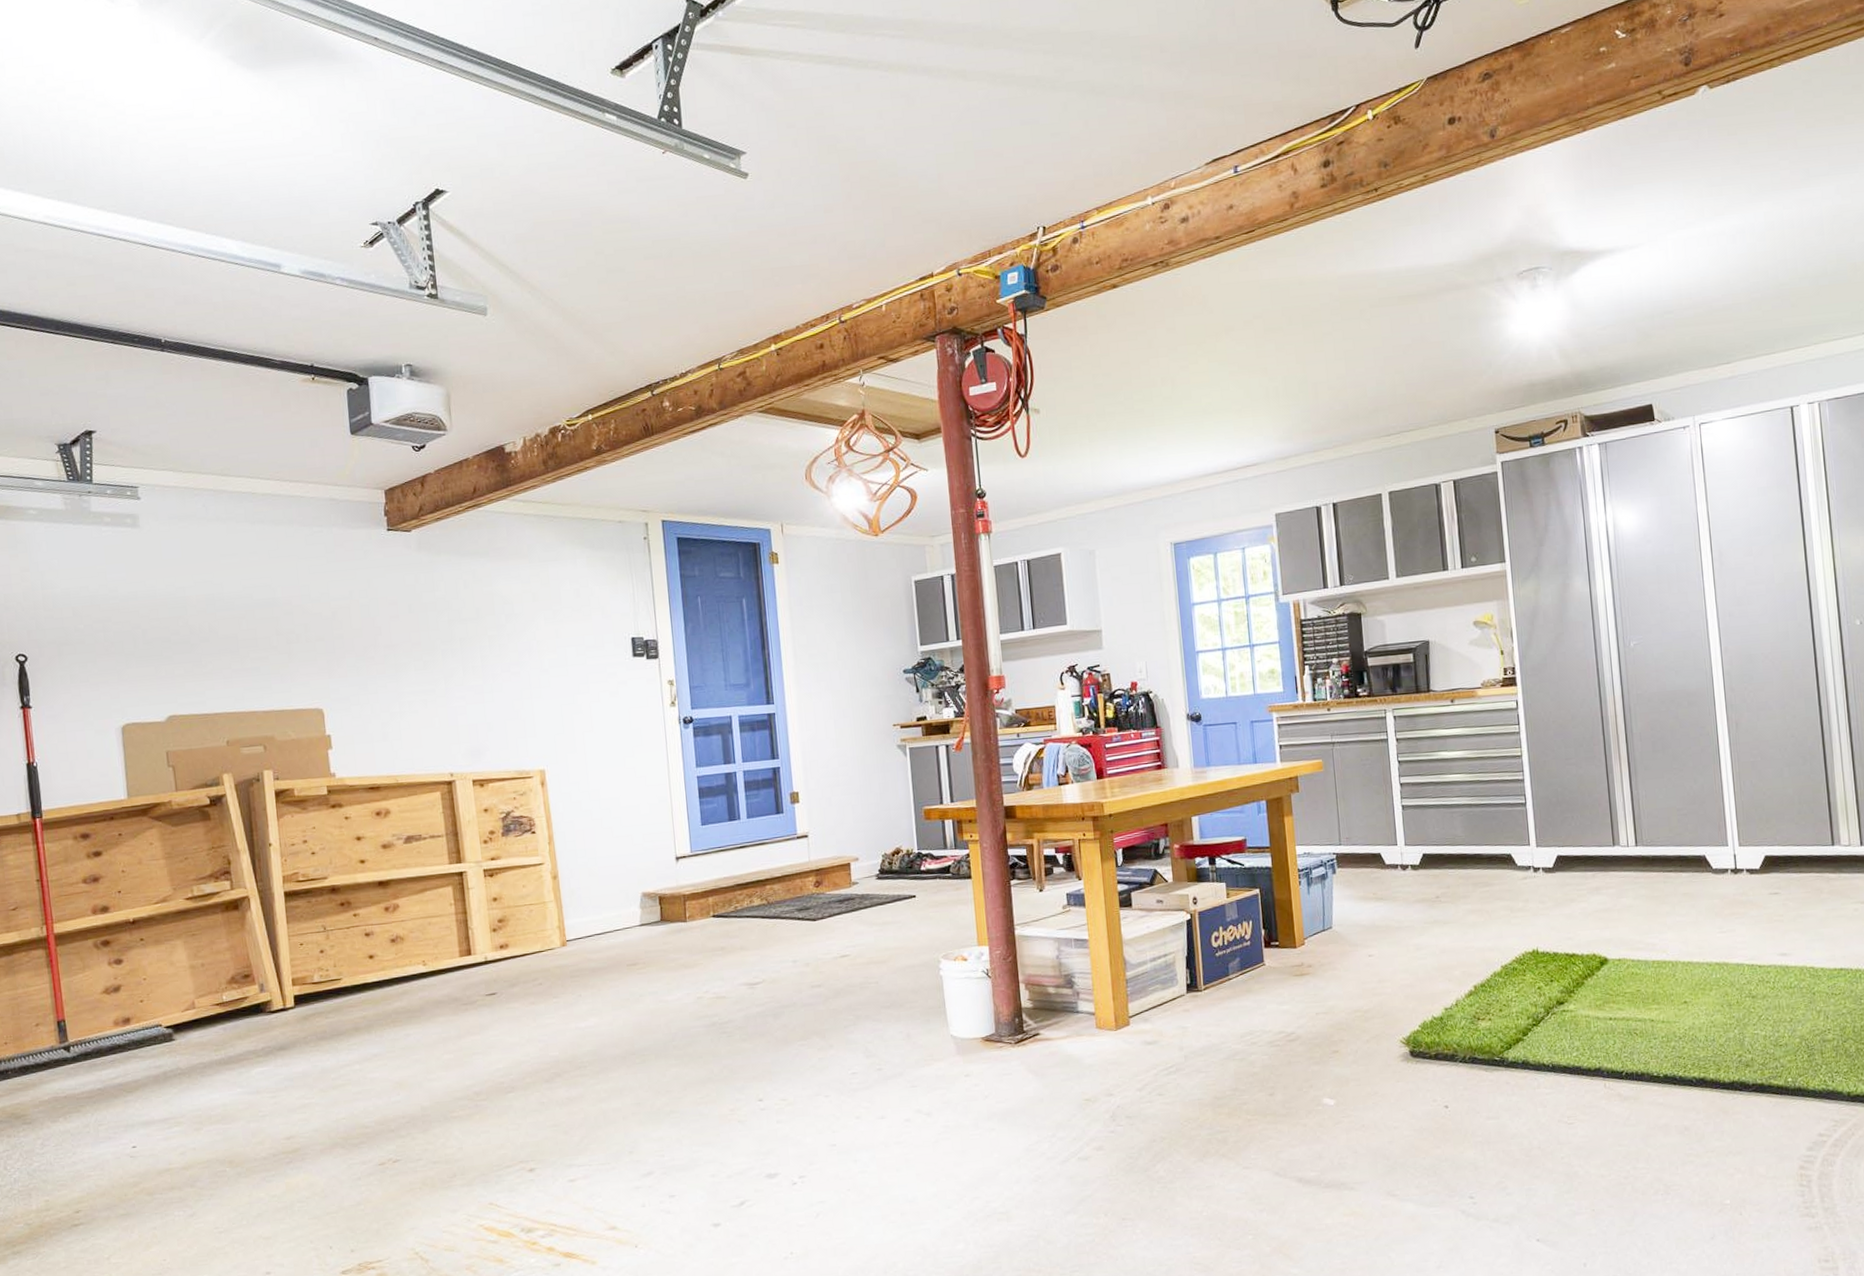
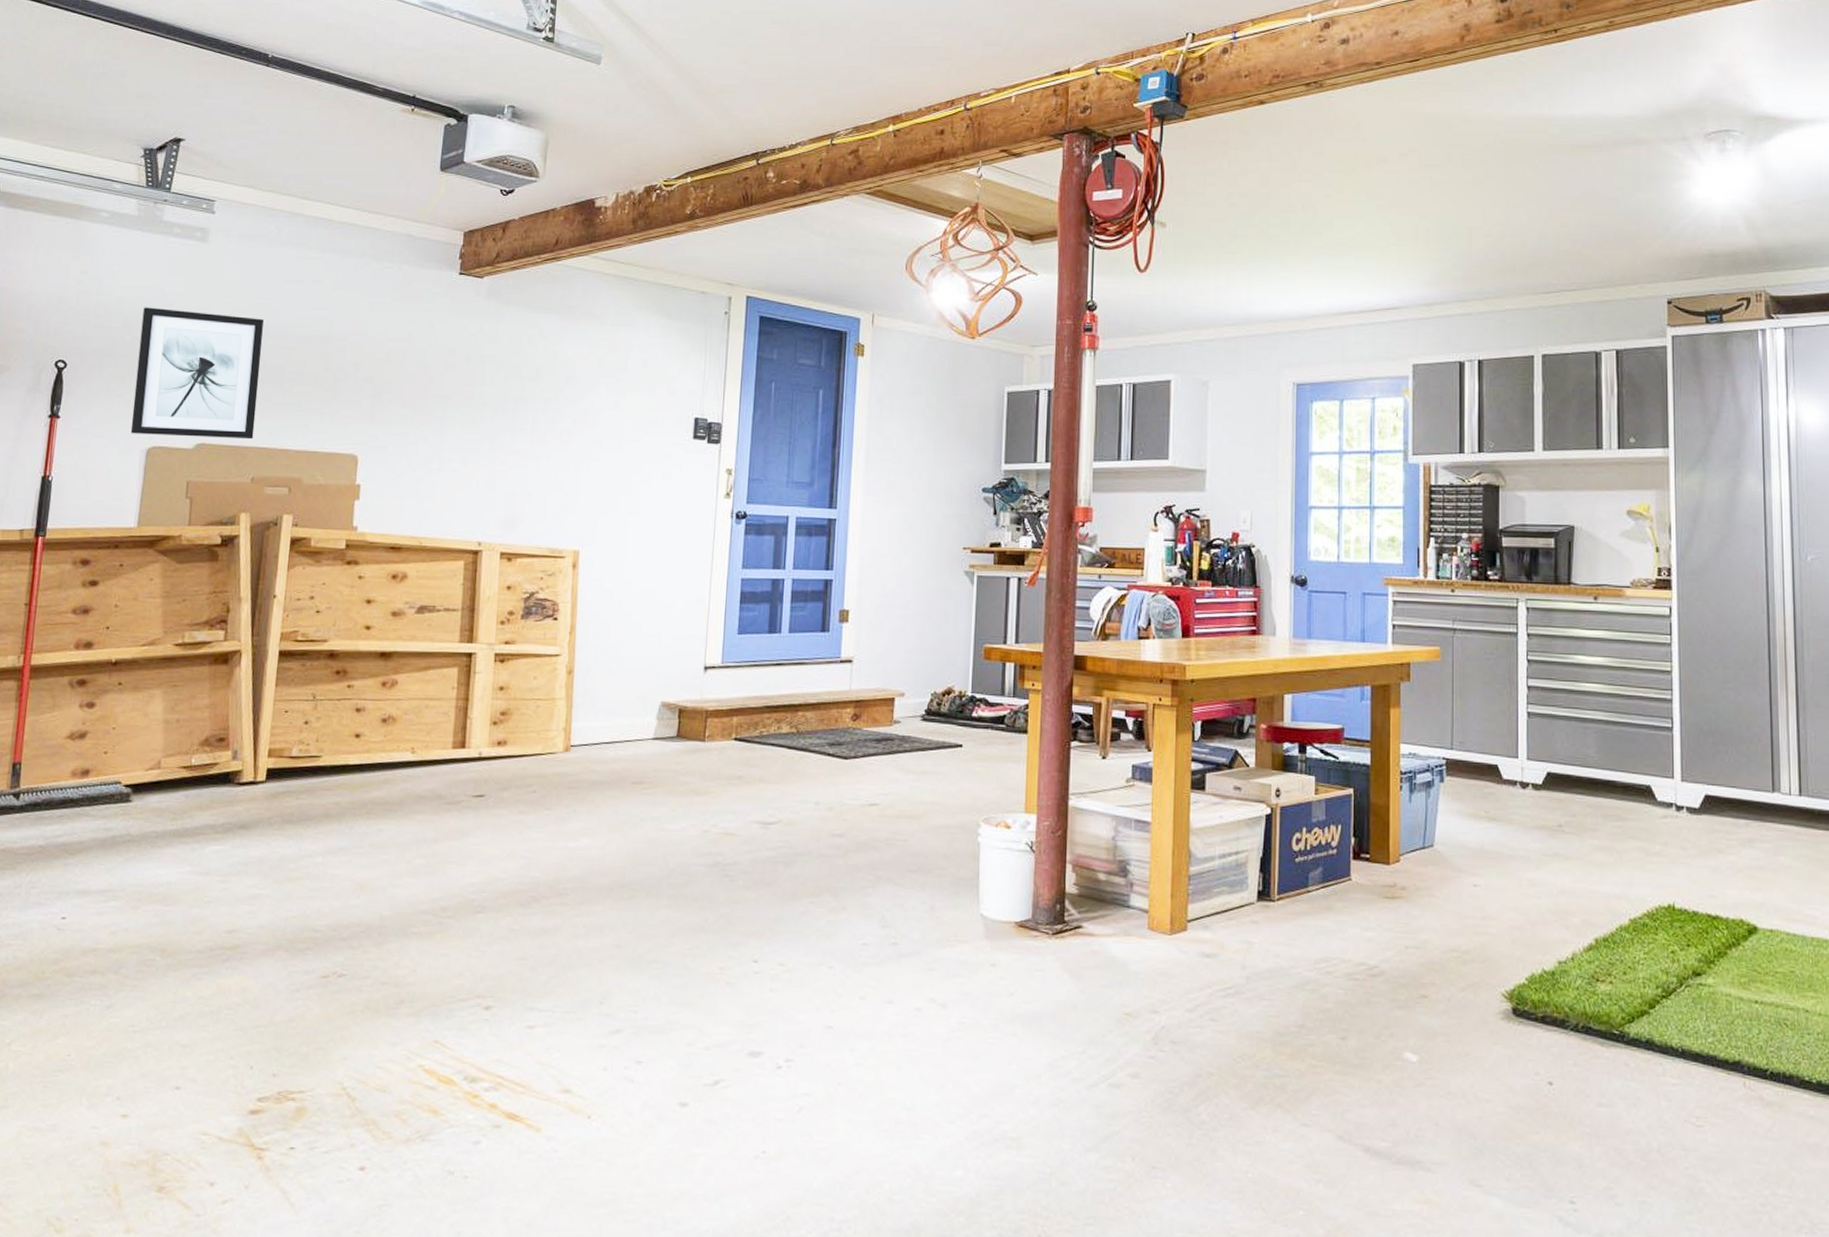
wall art: none [90,593,221,715] -> present [130,307,264,440]

